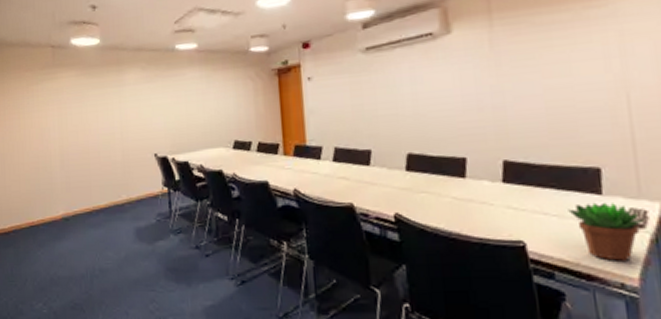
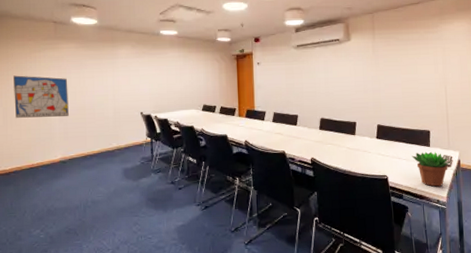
wall art: none [11,114,71,166] -> present [14,75,69,118]

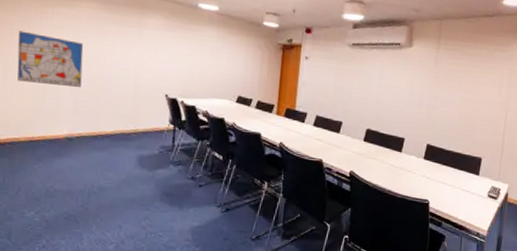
succulent plant: present [412,151,451,187] -> none [458,180,498,219]

